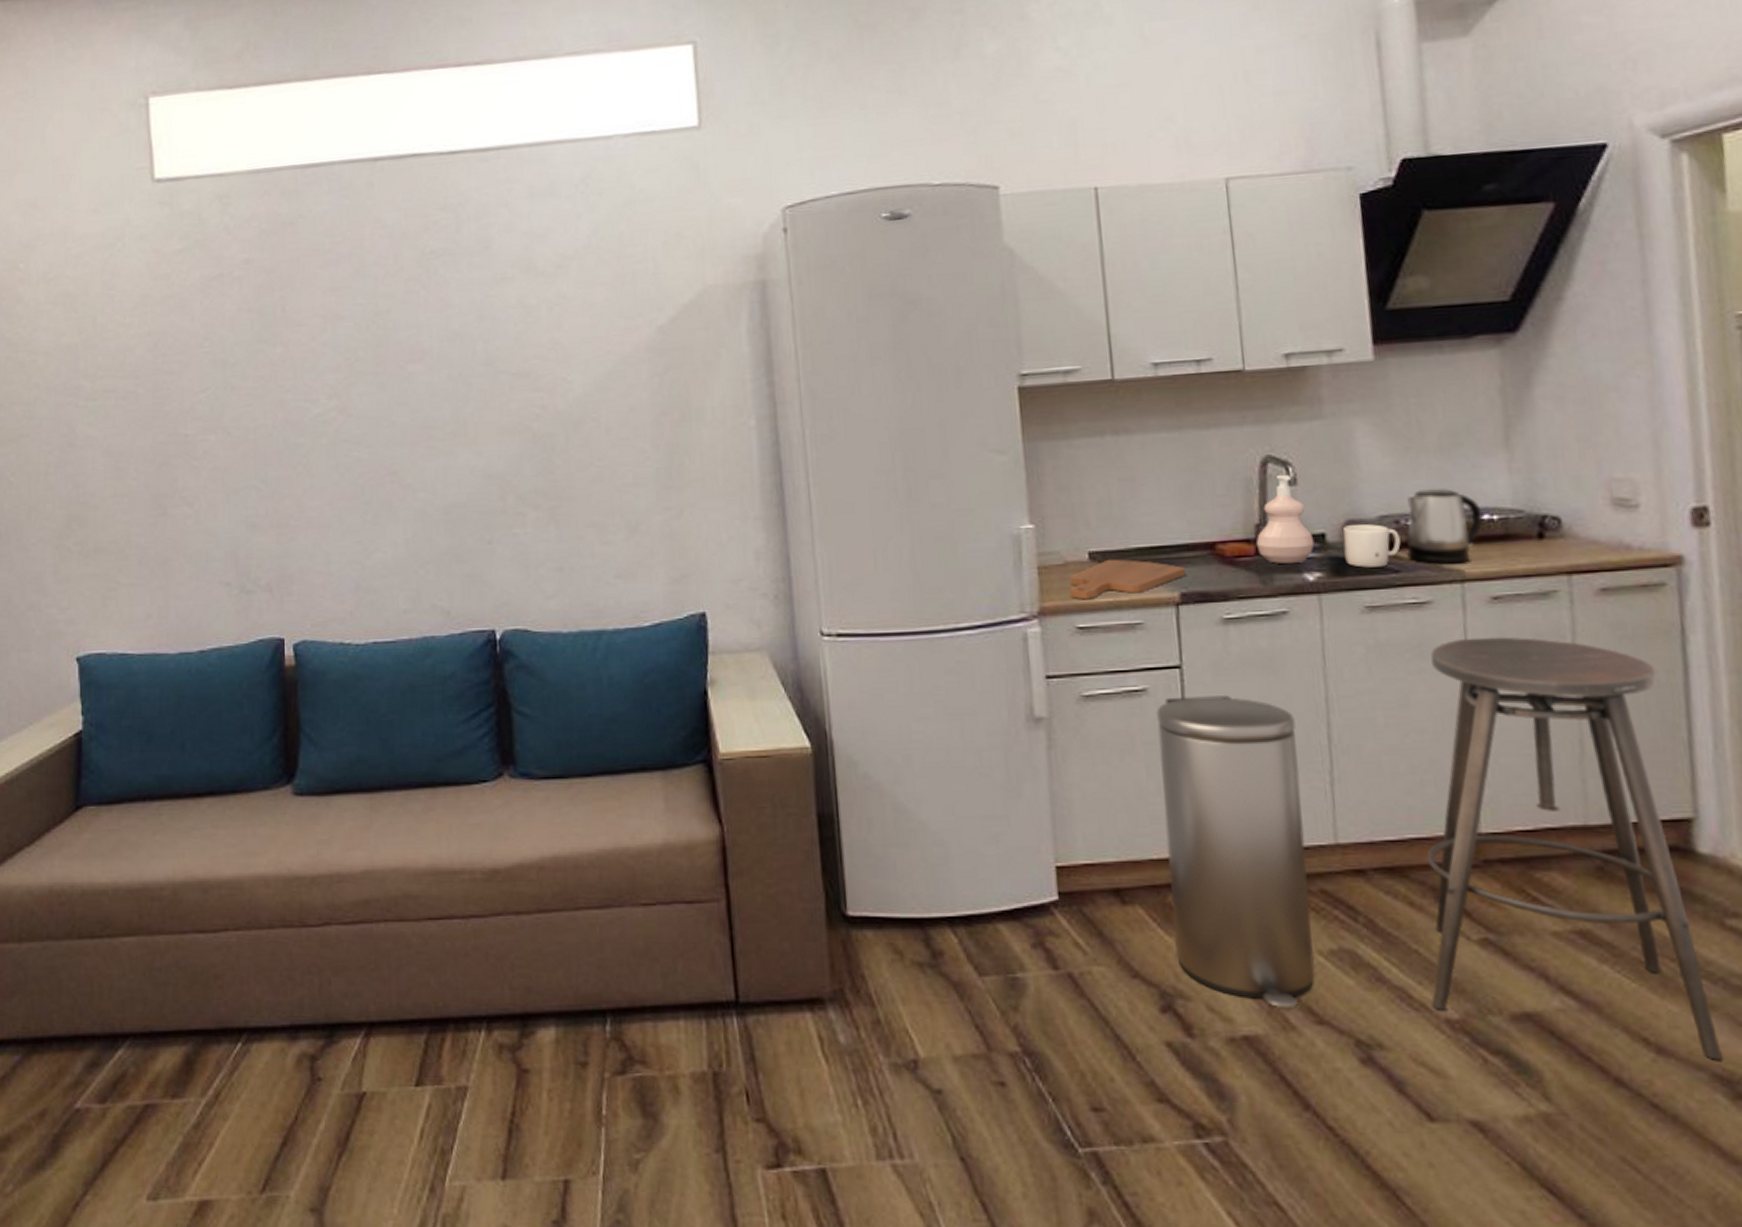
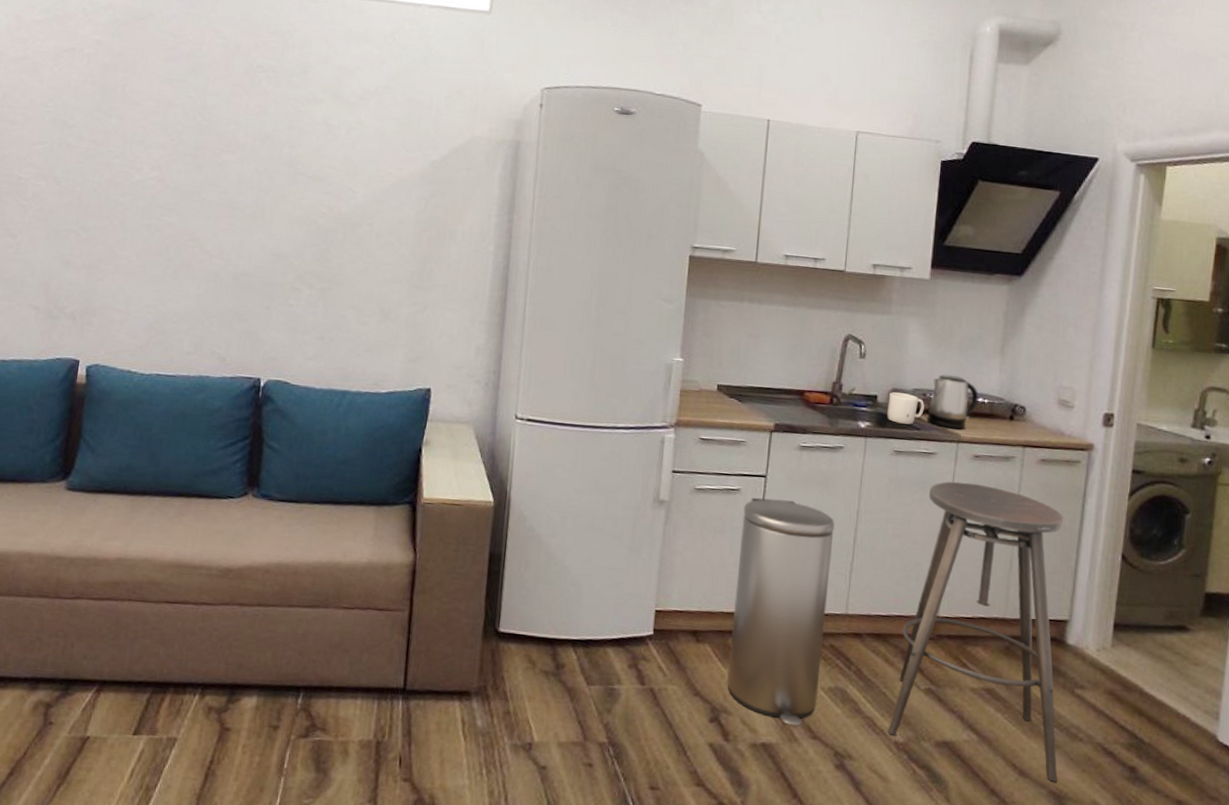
cutting board: present [1068,559,1186,600] -> none [698,392,781,420]
soap bottle: present [1255,474,1315,565] -> none [831,349,870,414]

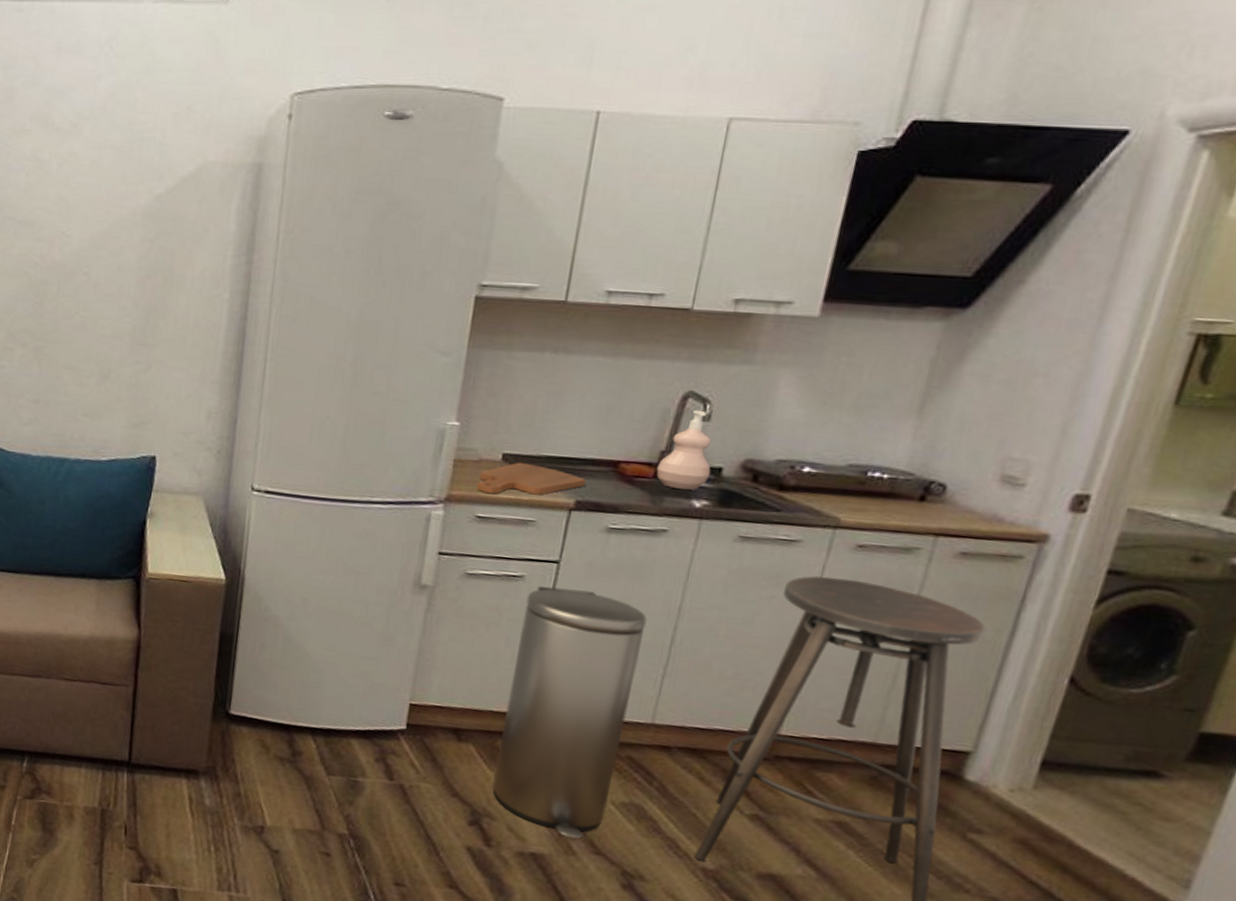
cutting board: none [698,392,781,420] -> present [476,462,586,495]
soap bottle: none [831,349,870,414] -> present [656,409,712,491]
mug: present [887,392,924,425] -> none [734,463,791,505]
kettle: present [927,374,979,430] -> none [792,441,876,512]

